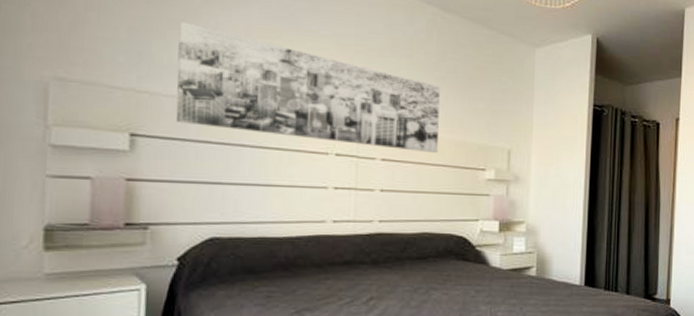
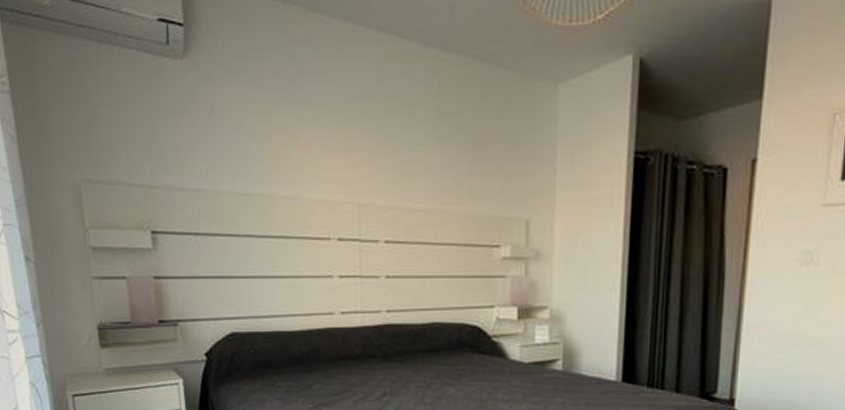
wall art: present [175,22,440,154] -> none [178,106,446,231]

